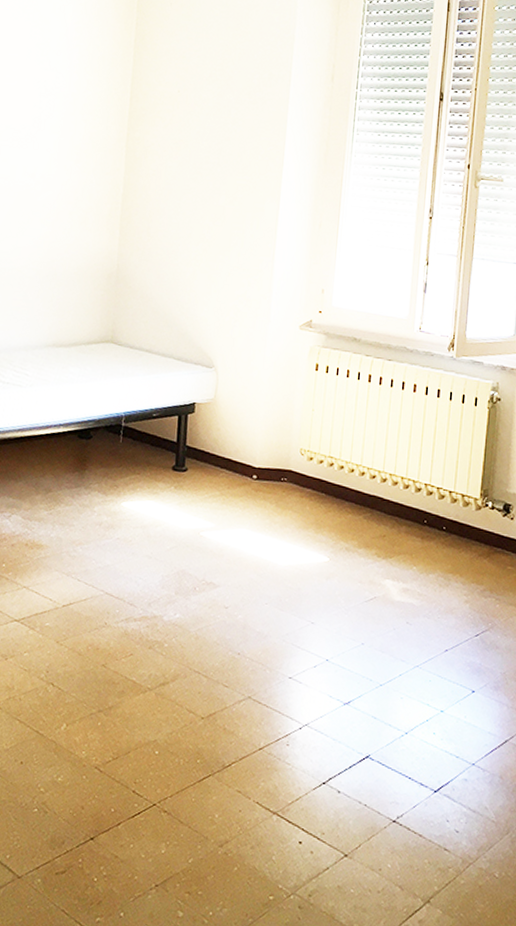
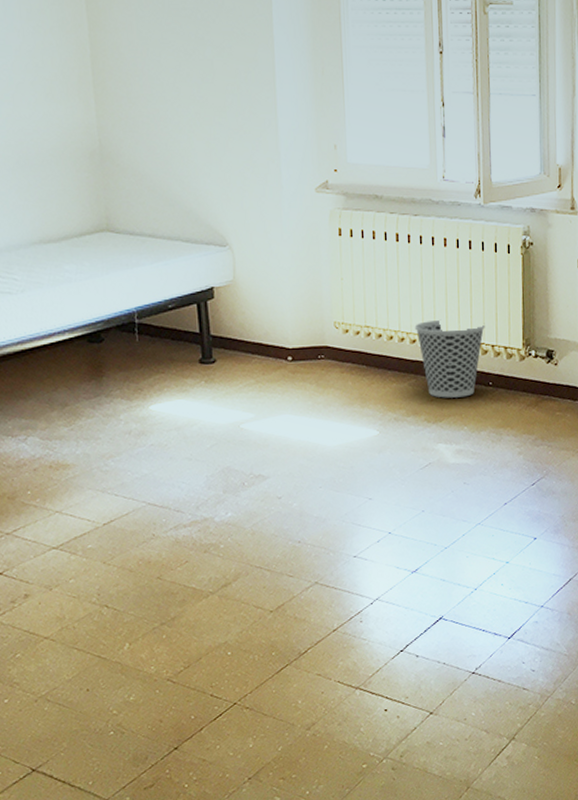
wastebasket: none [376,459,445,538] -> present [414,321,485,398]

